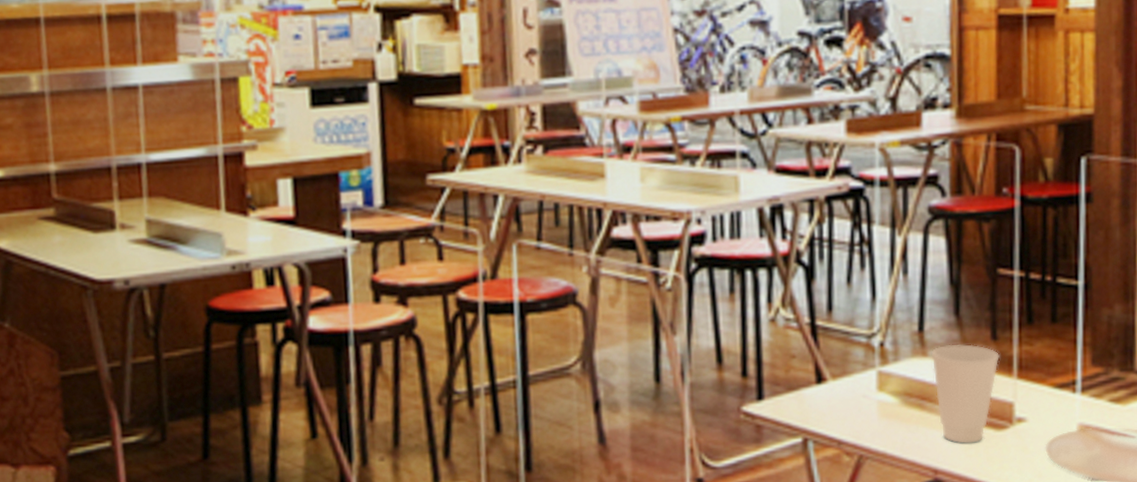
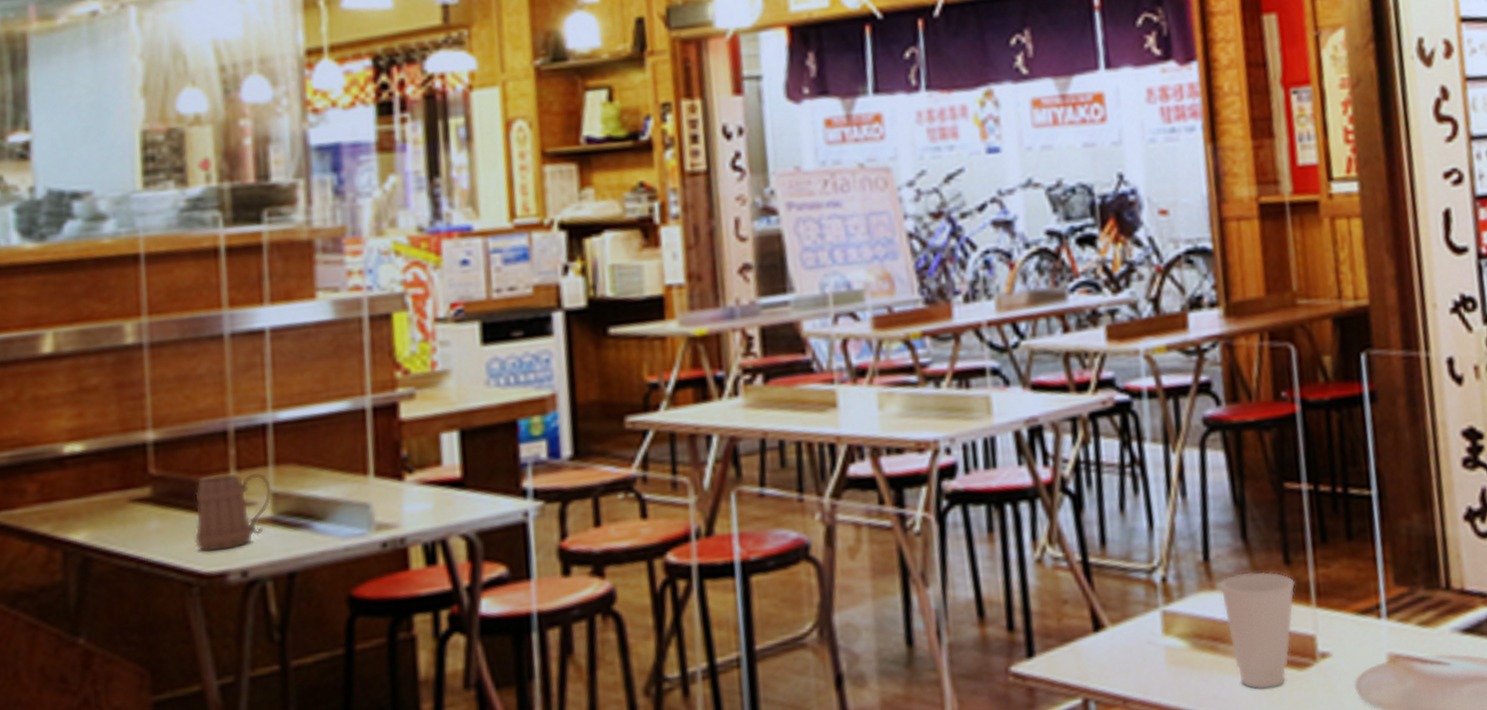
beer mug: none [88,201,147,263] -> present [195,472,272,552]

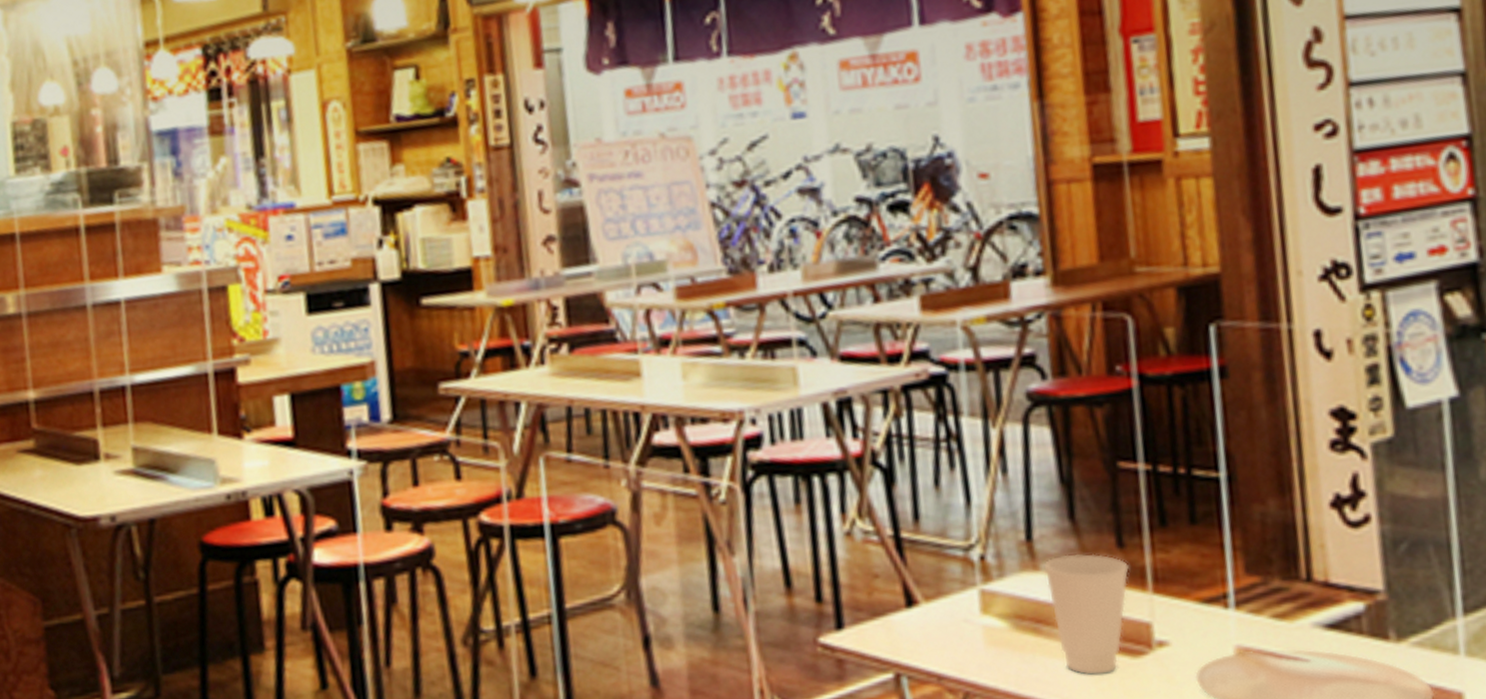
beer mug: present [195,472,272,552] -> none [70,428,133,498]

